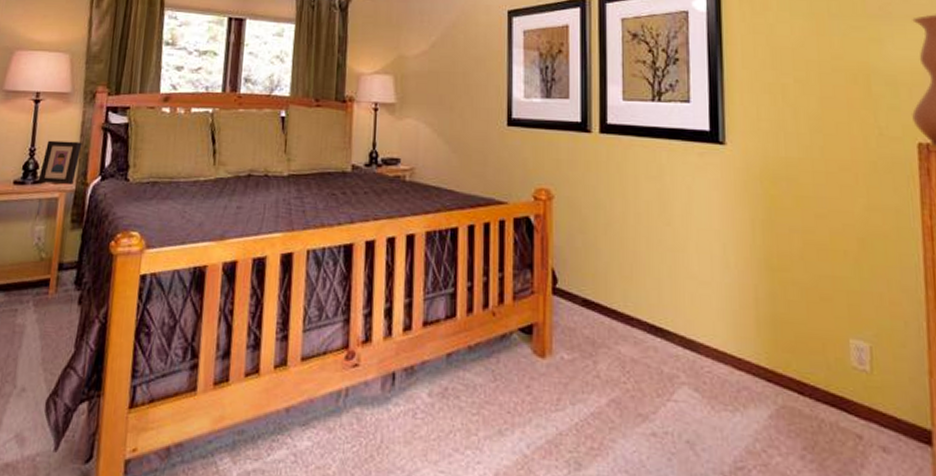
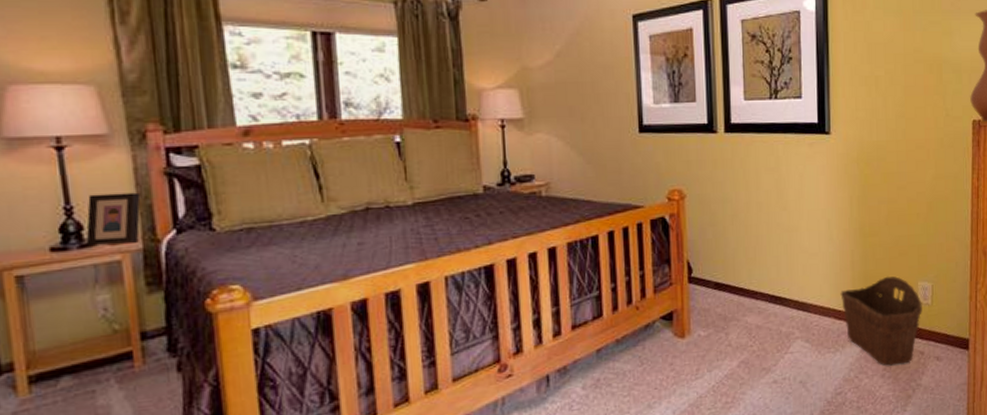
wicker basket: none [740,324,858,446] -> present [840,276,922,366]

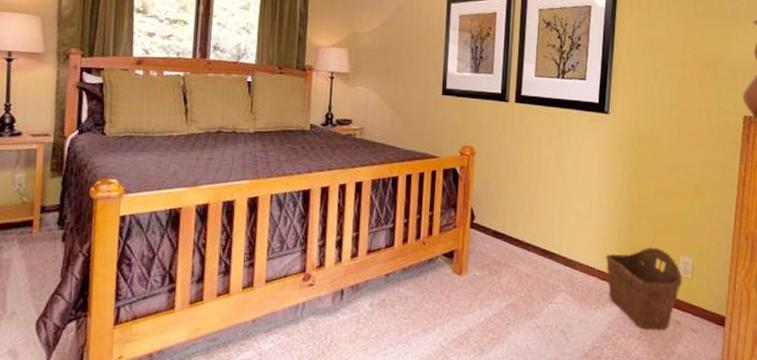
picture frame: present [86,192,141,246] -> none [15,97,58,137]

